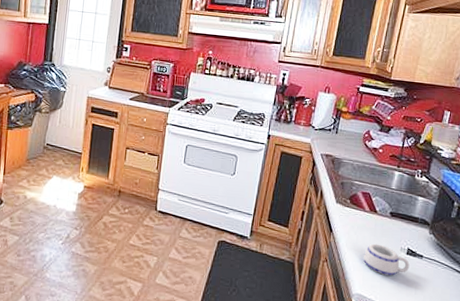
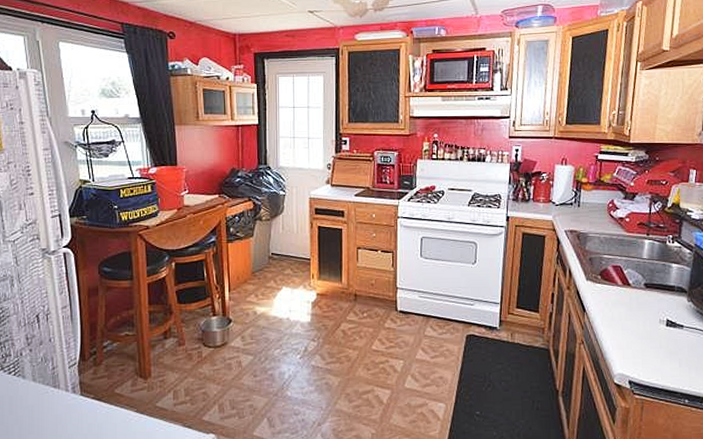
mug: present [364,243,410,276] -> none [622,318,671,351]

